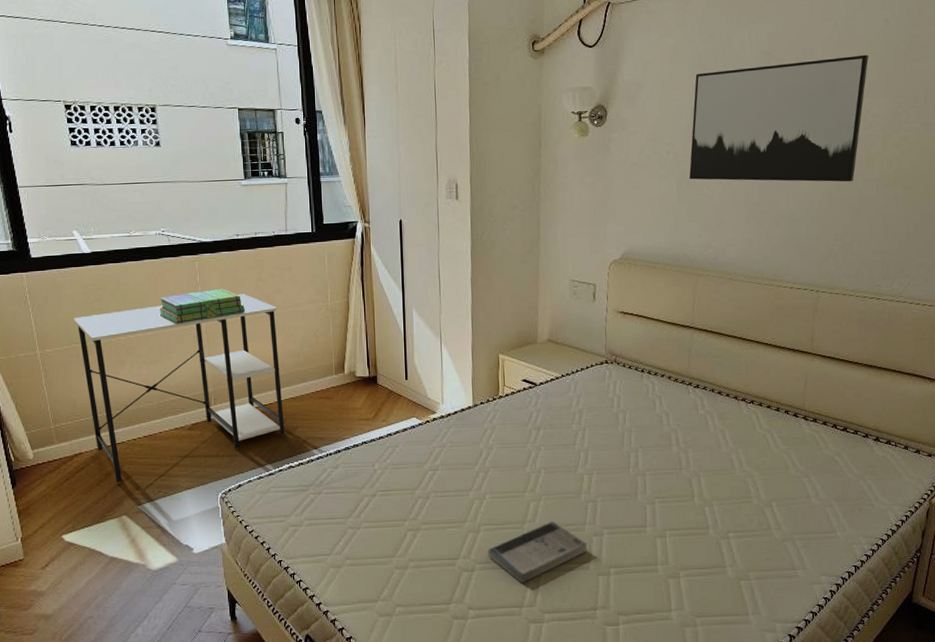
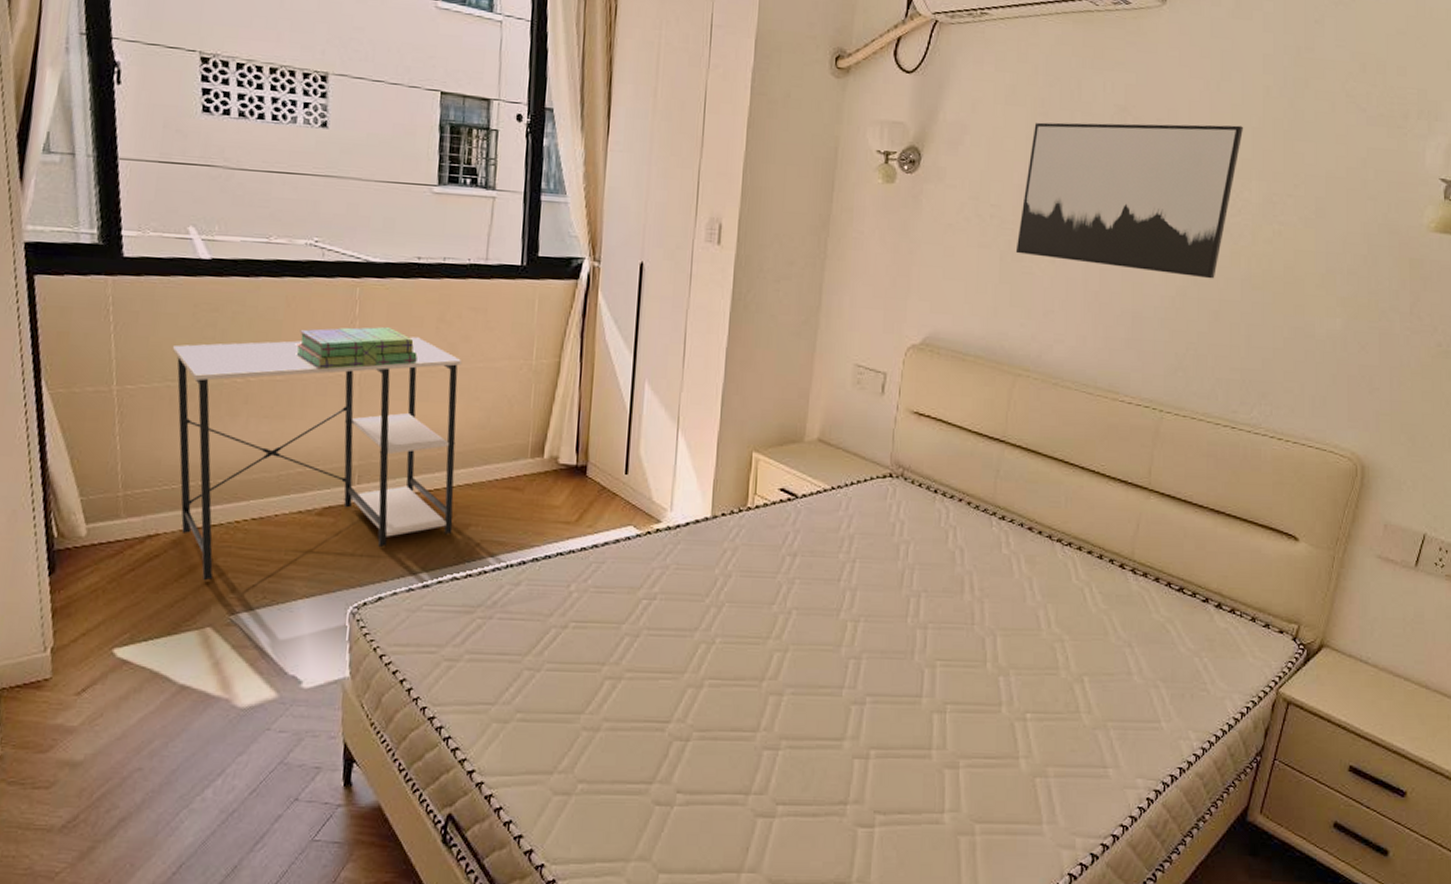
book: present [487,521,587,584] -> none [709,680,843,763]

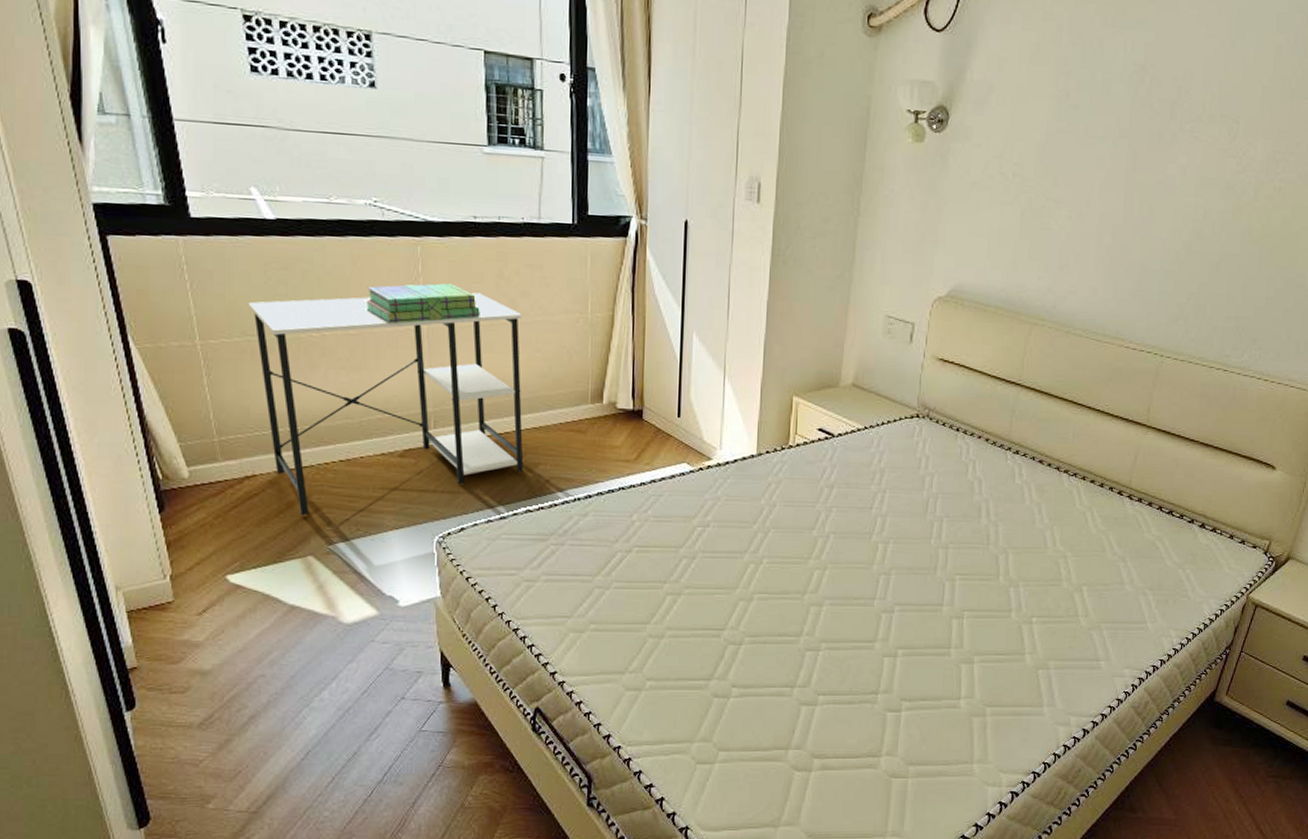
wall art: present [1015,122,1244,279] -> none [1035,81,1255,234]

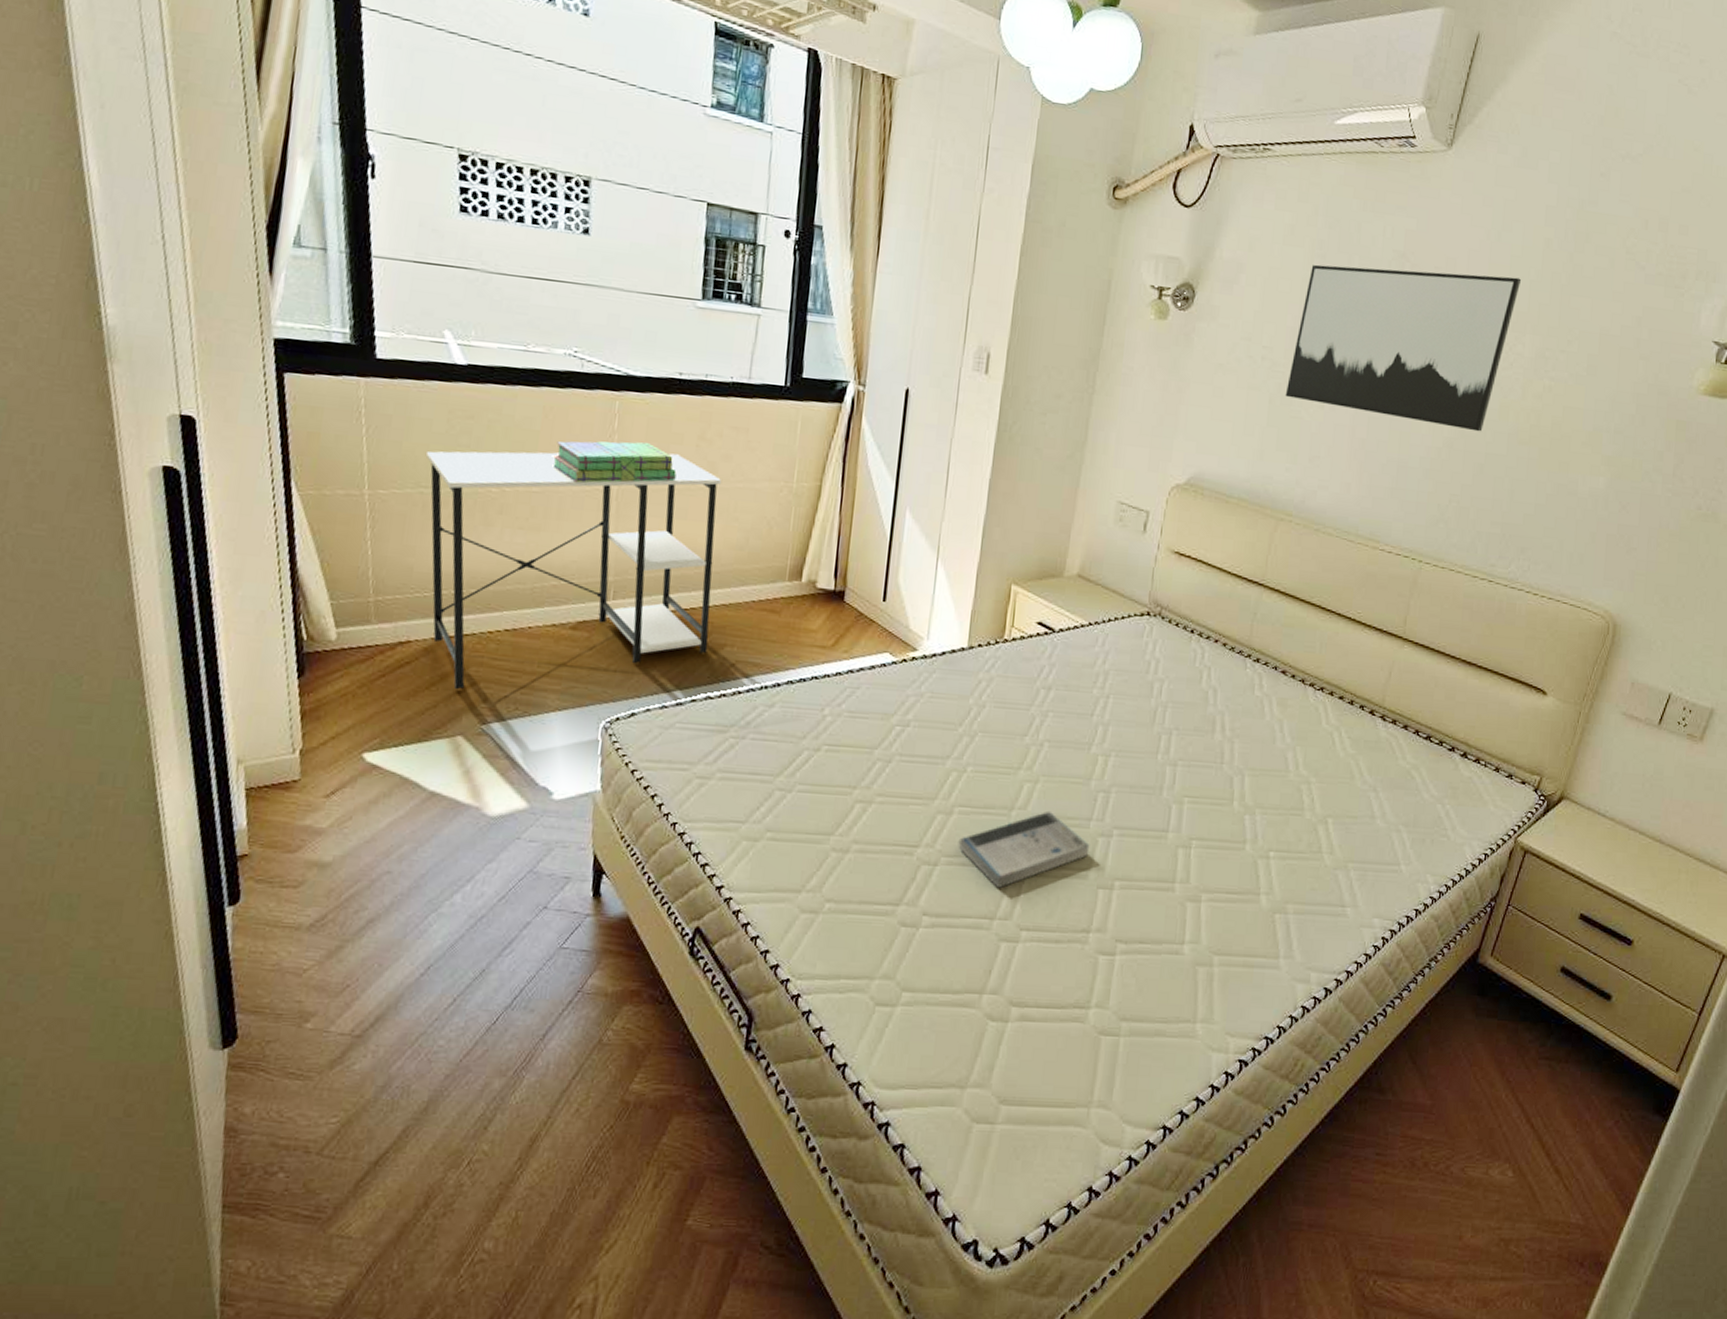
book: none [759,593,875,662] -> present [958,810,1090,889]
wall art: none [1035,81,1255,234] -> present [1285,264,1522,432]

